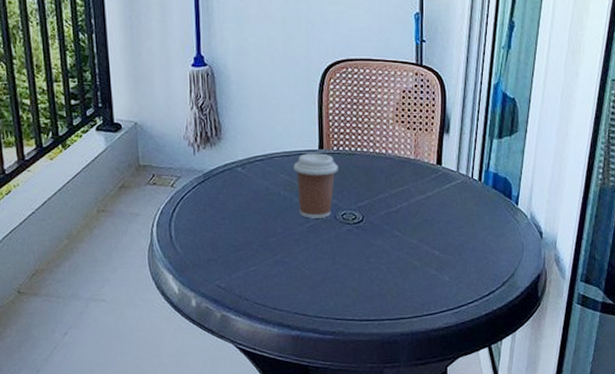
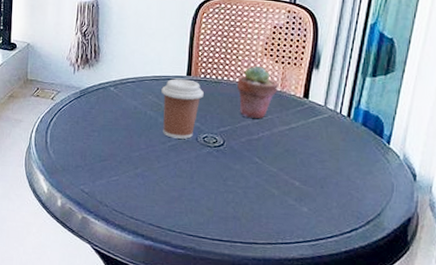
potted succulent: none [371,134,413,190] -> present [237,66,279,118]

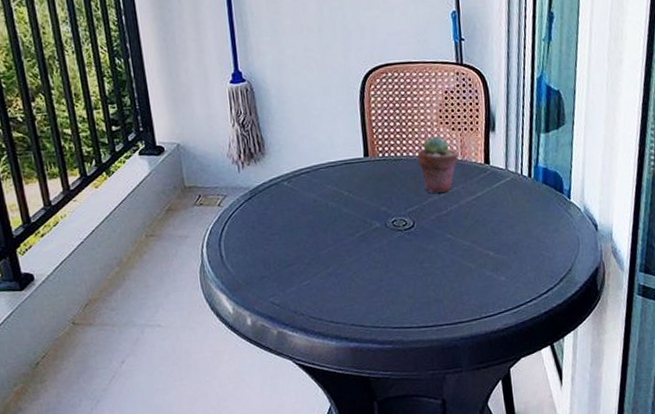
coffee cup: present [161,79,204,139] -> none [339,161,385,228]

